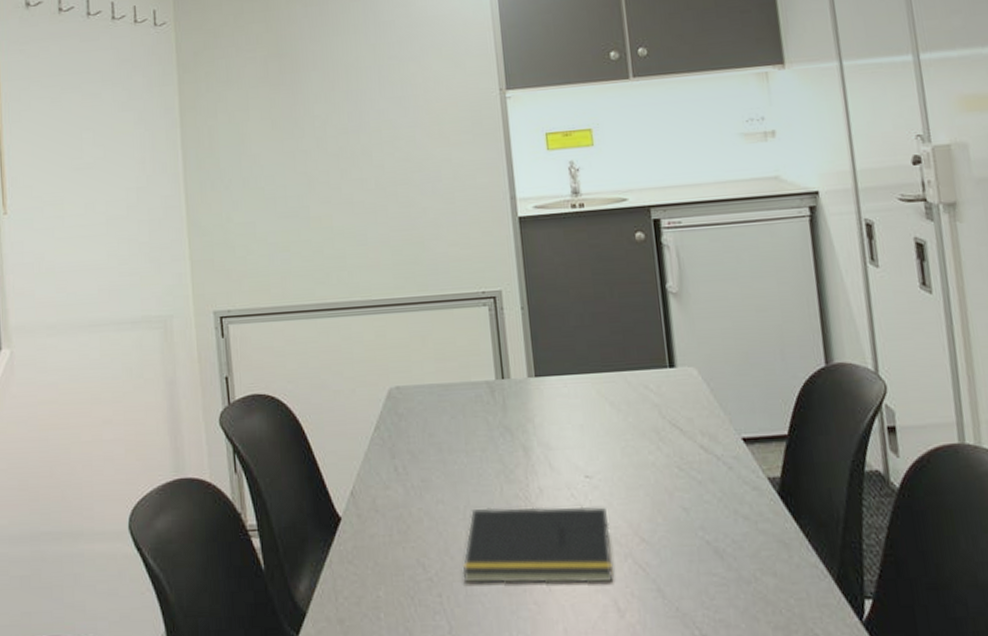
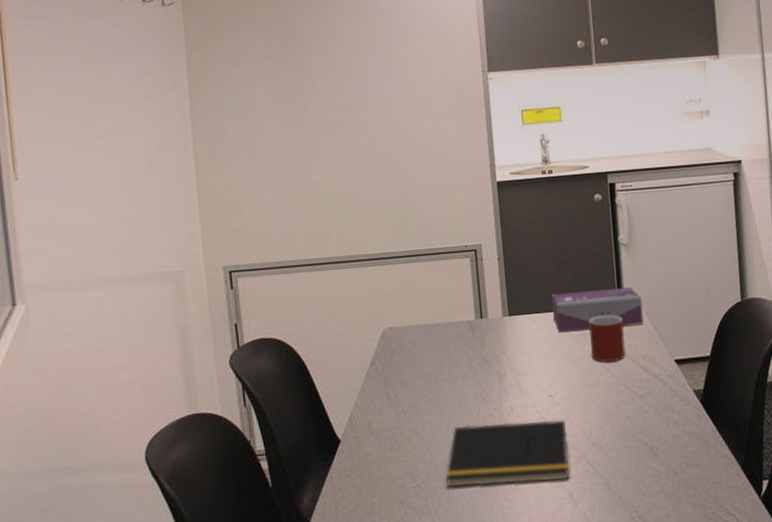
tissue box: none [586,346,701,400] -> present [552,287,644,333]
mug: none [633,379,680,437] -> present [589,315,626,362]

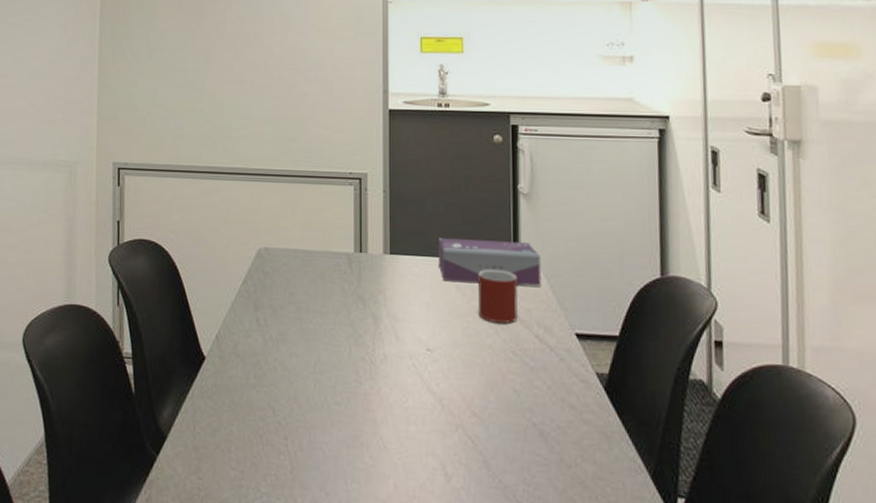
notepad: present [445,419,569,488] -> none [308,366,445,449]

